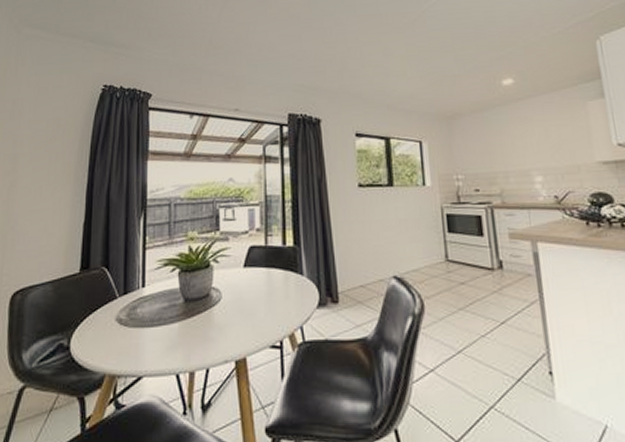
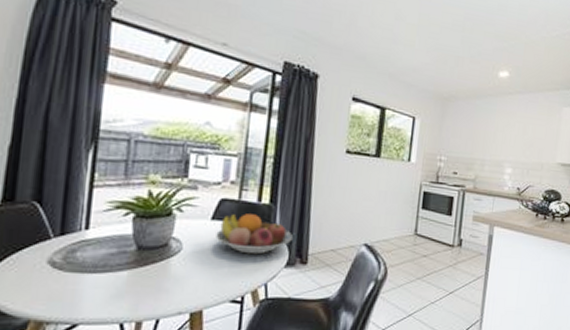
fruit bowl: none [249,258,320,298] -> present [215,214,293,255]

